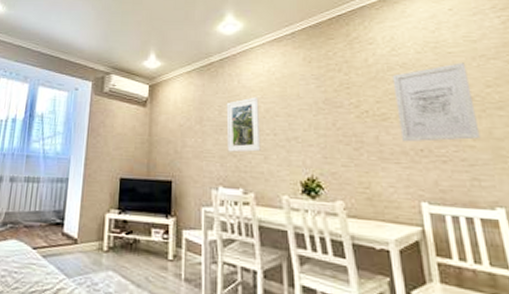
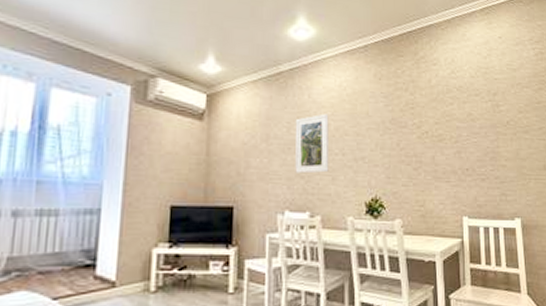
wall art: present [392,62,481,142] -> none [450,89,511,162]

